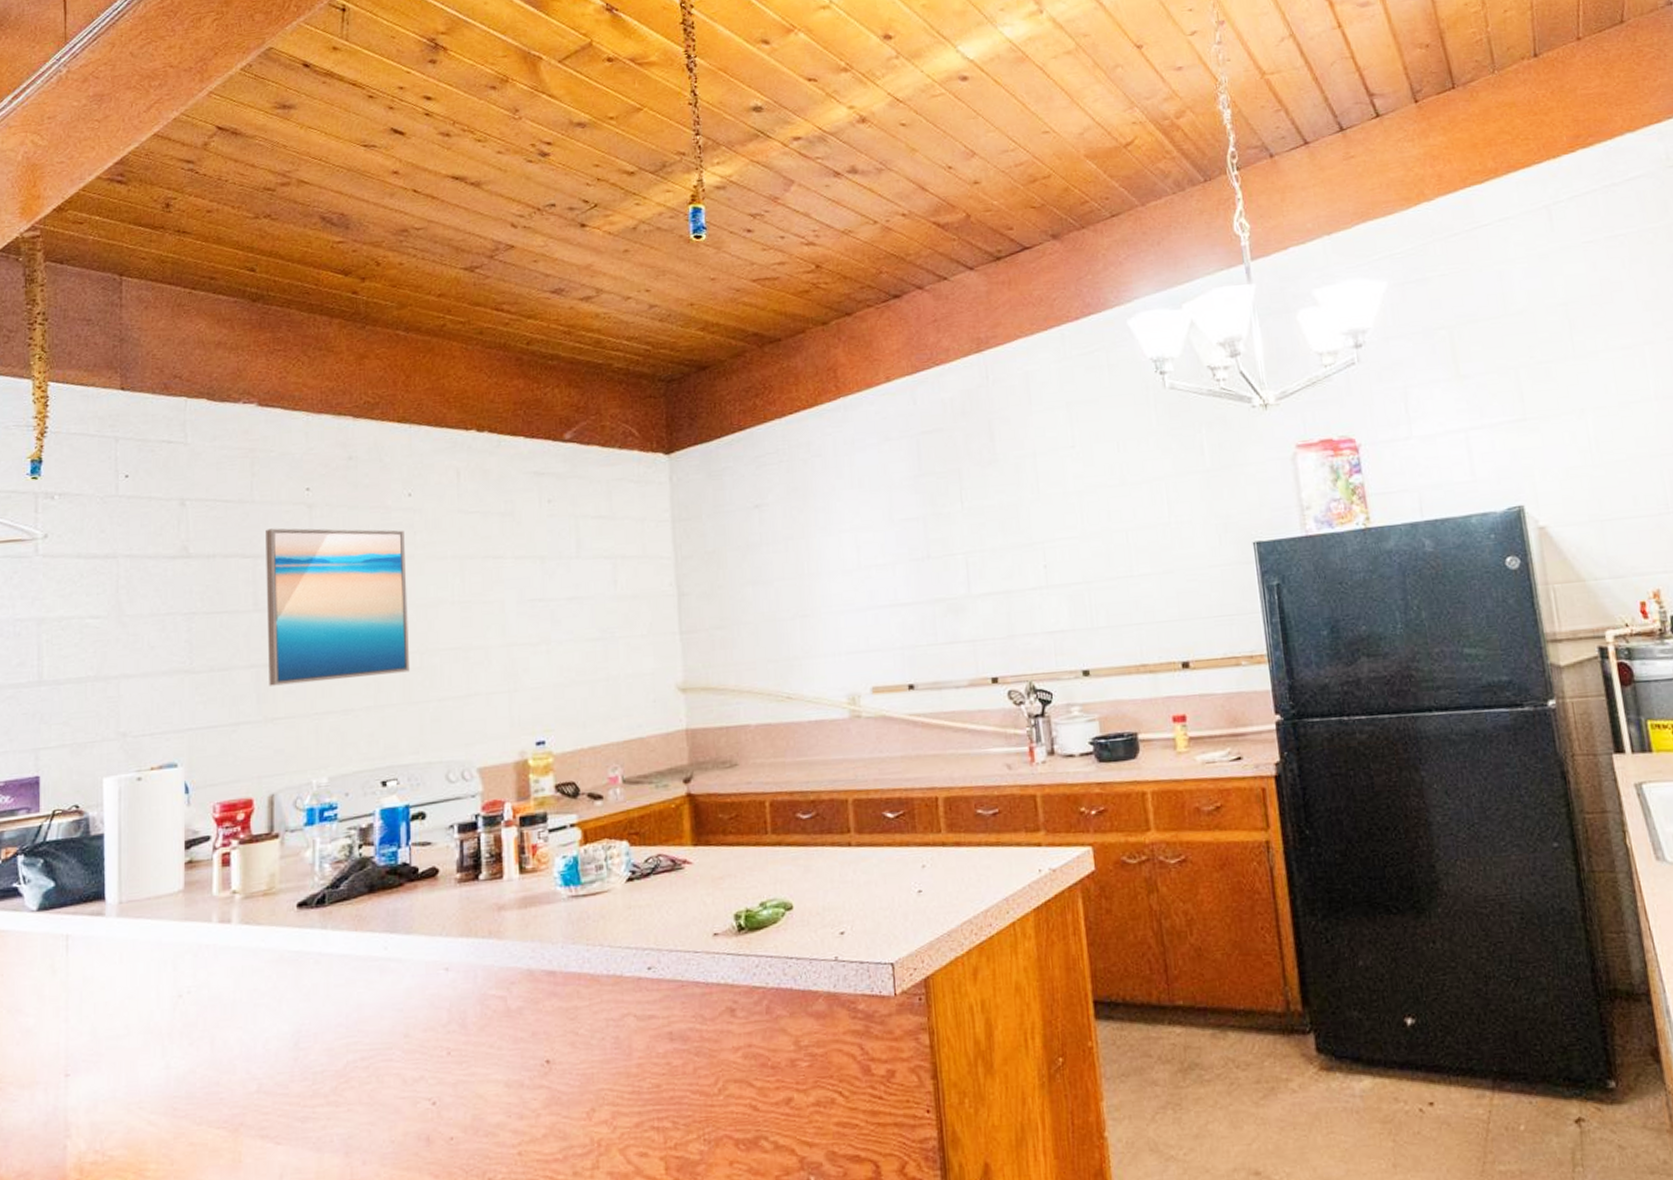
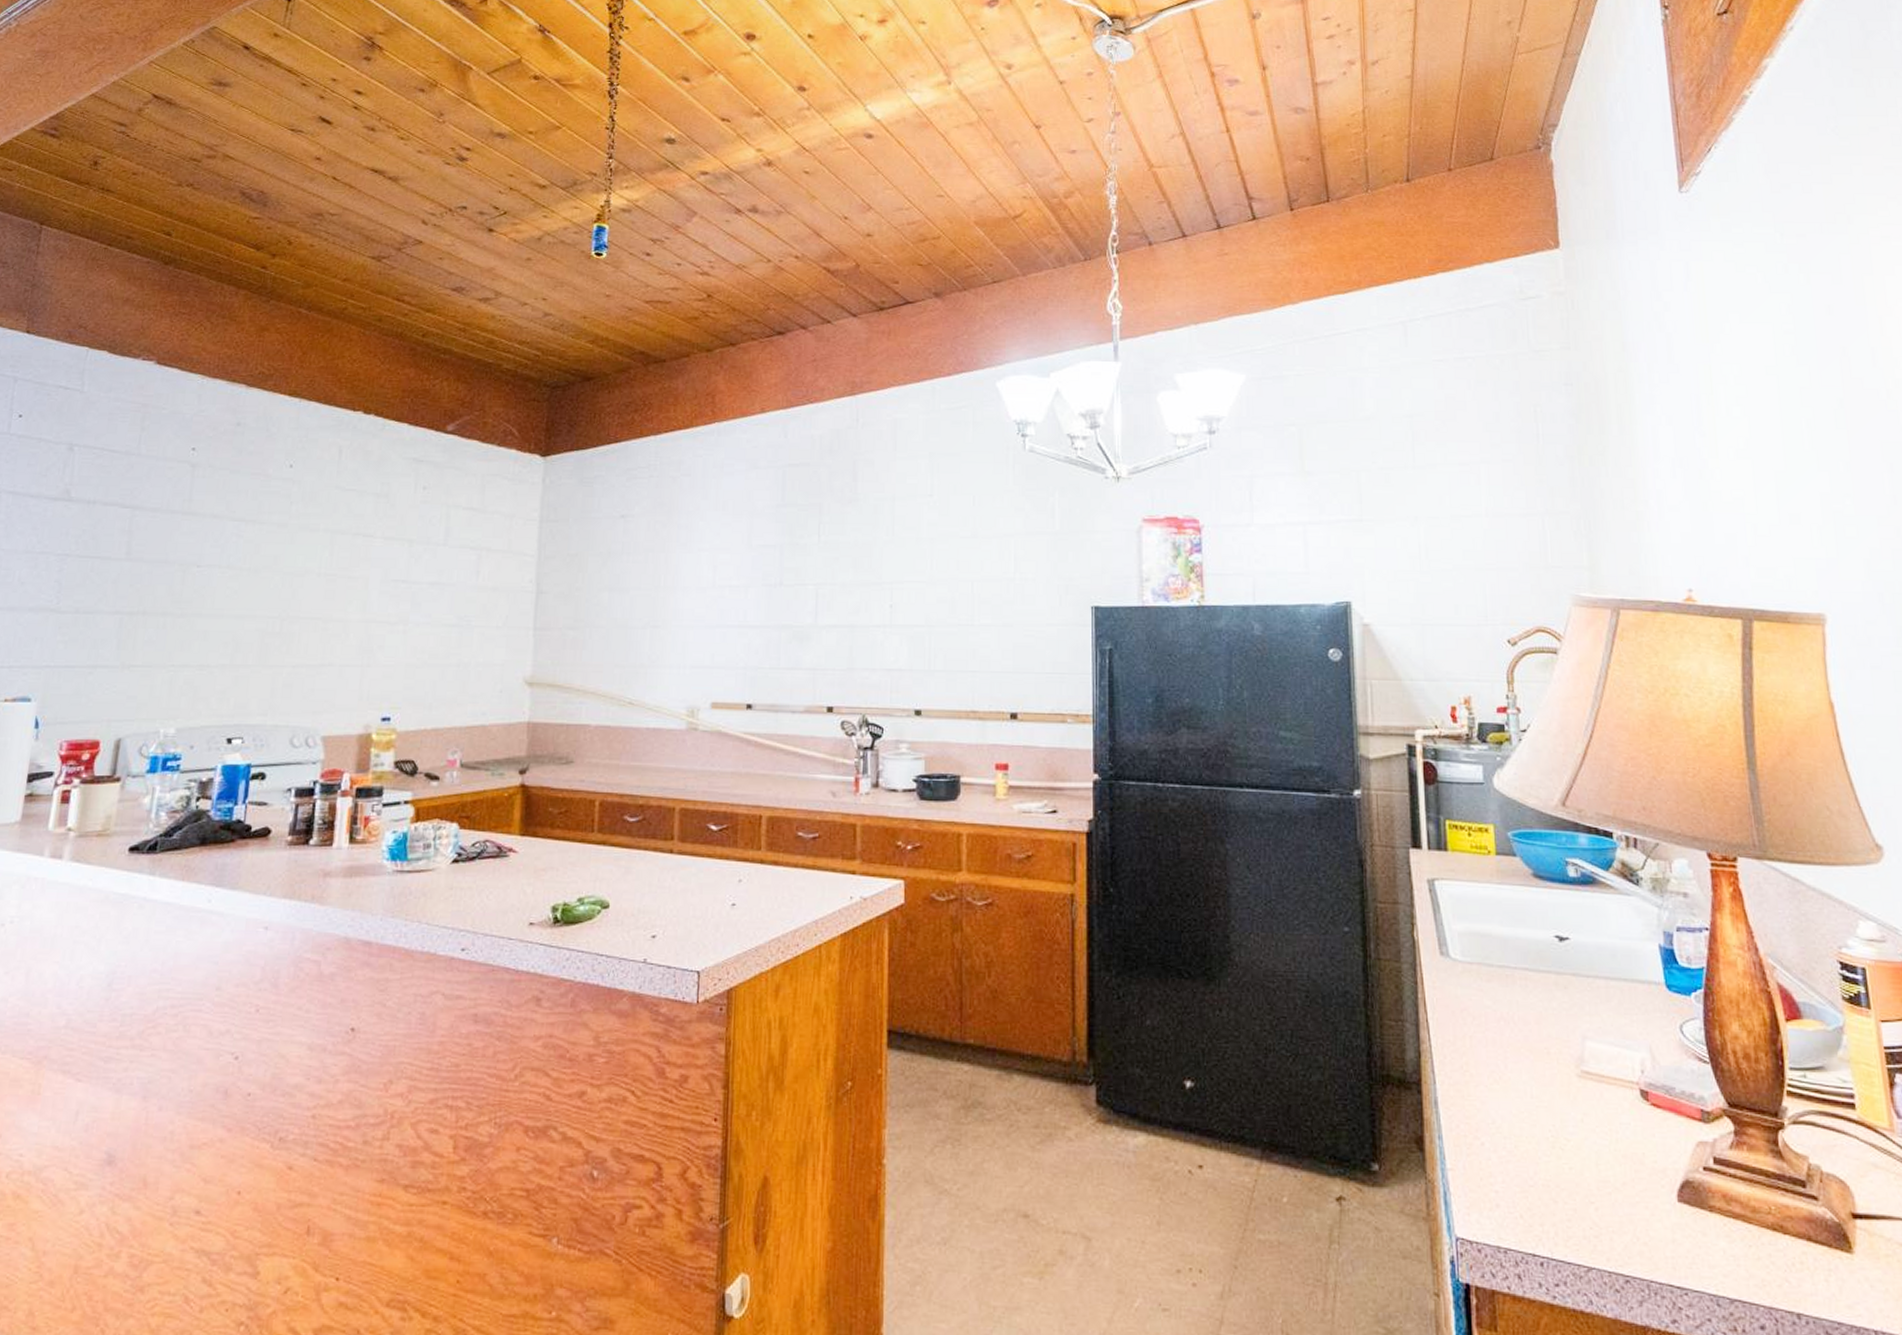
wall art: present [266,528,411,686] -> none [130,482,281,636]

